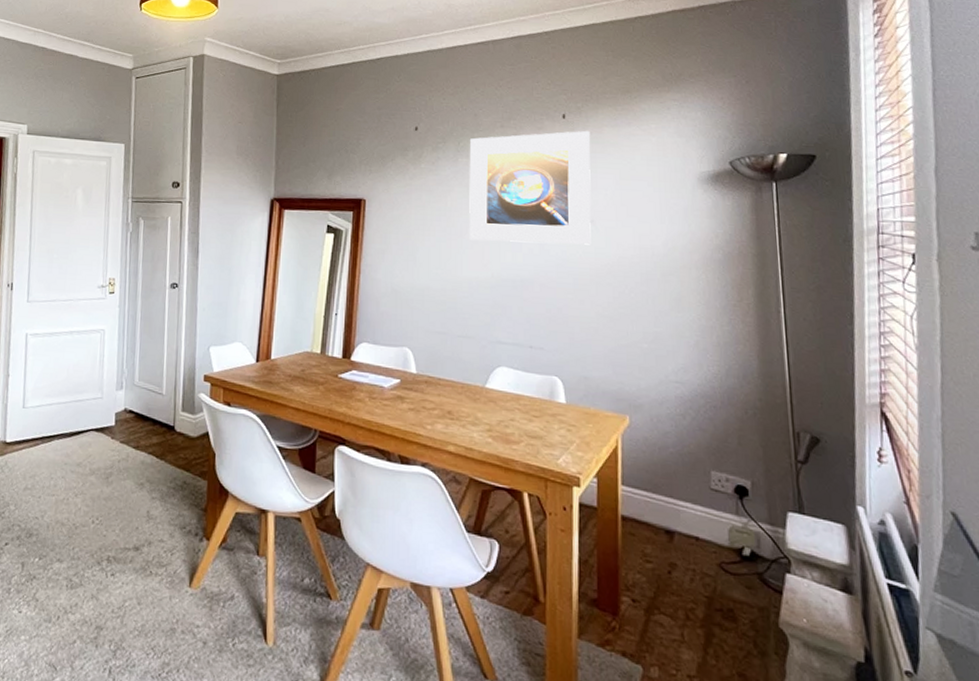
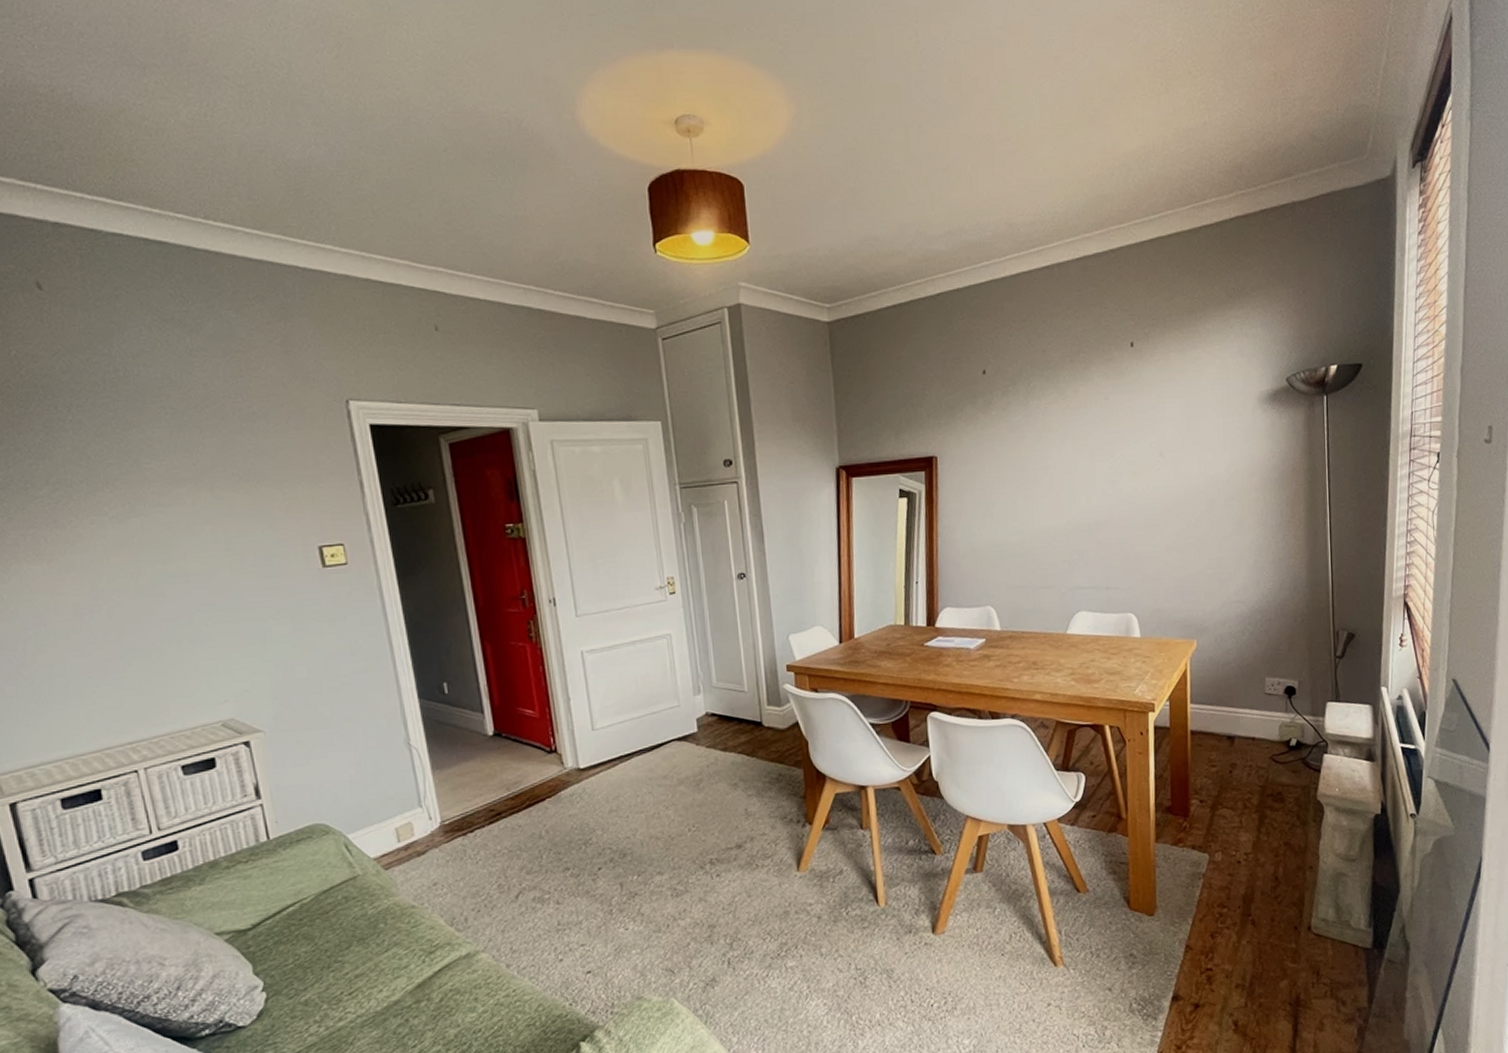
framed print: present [469,130,591,245] -> none [1039,358,1161,488]

